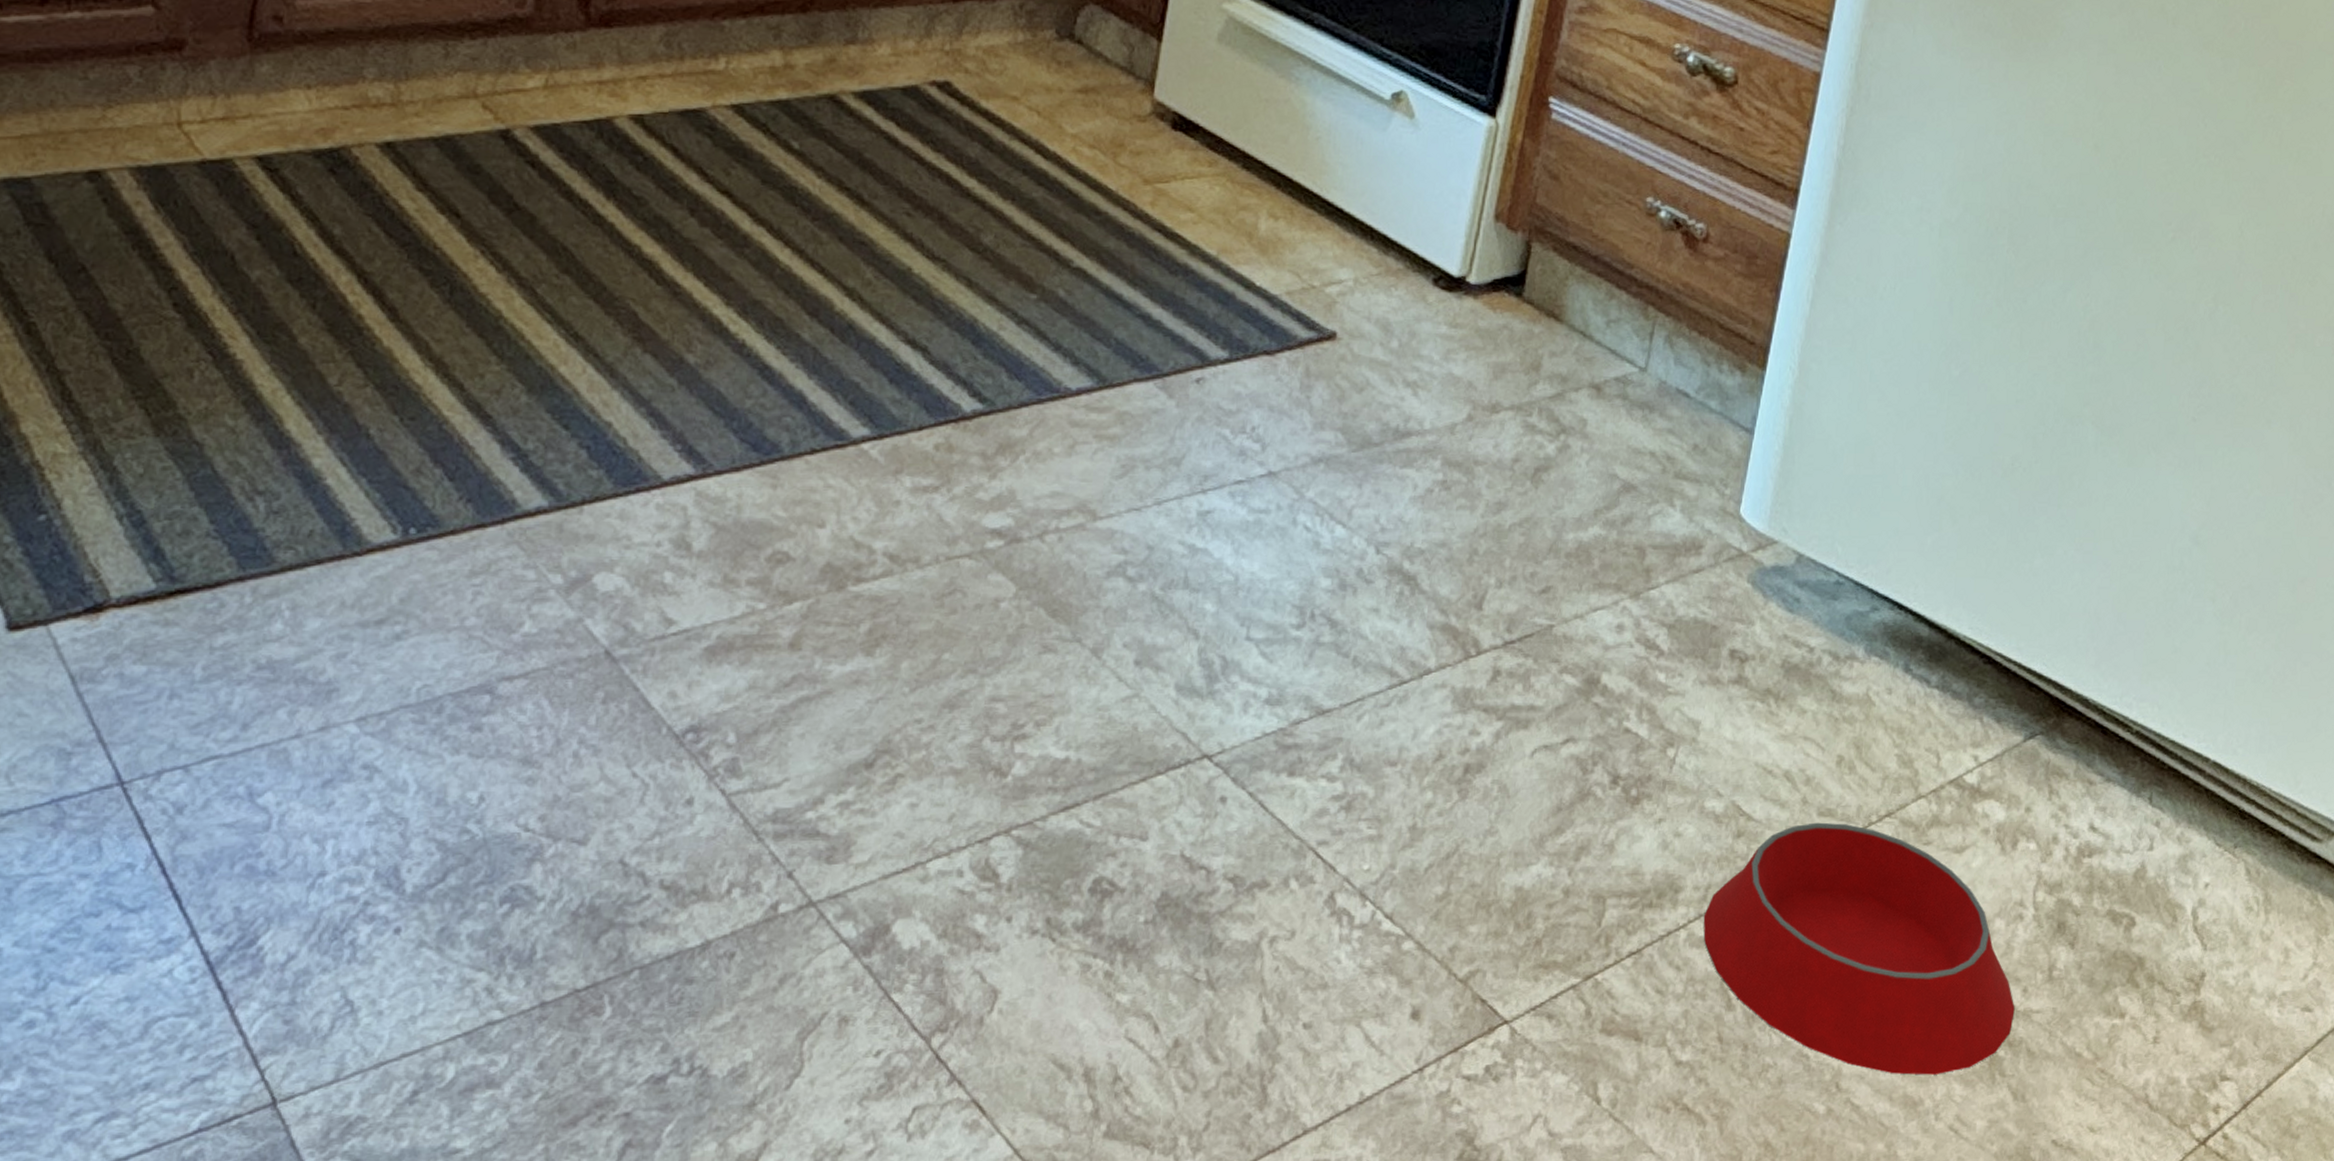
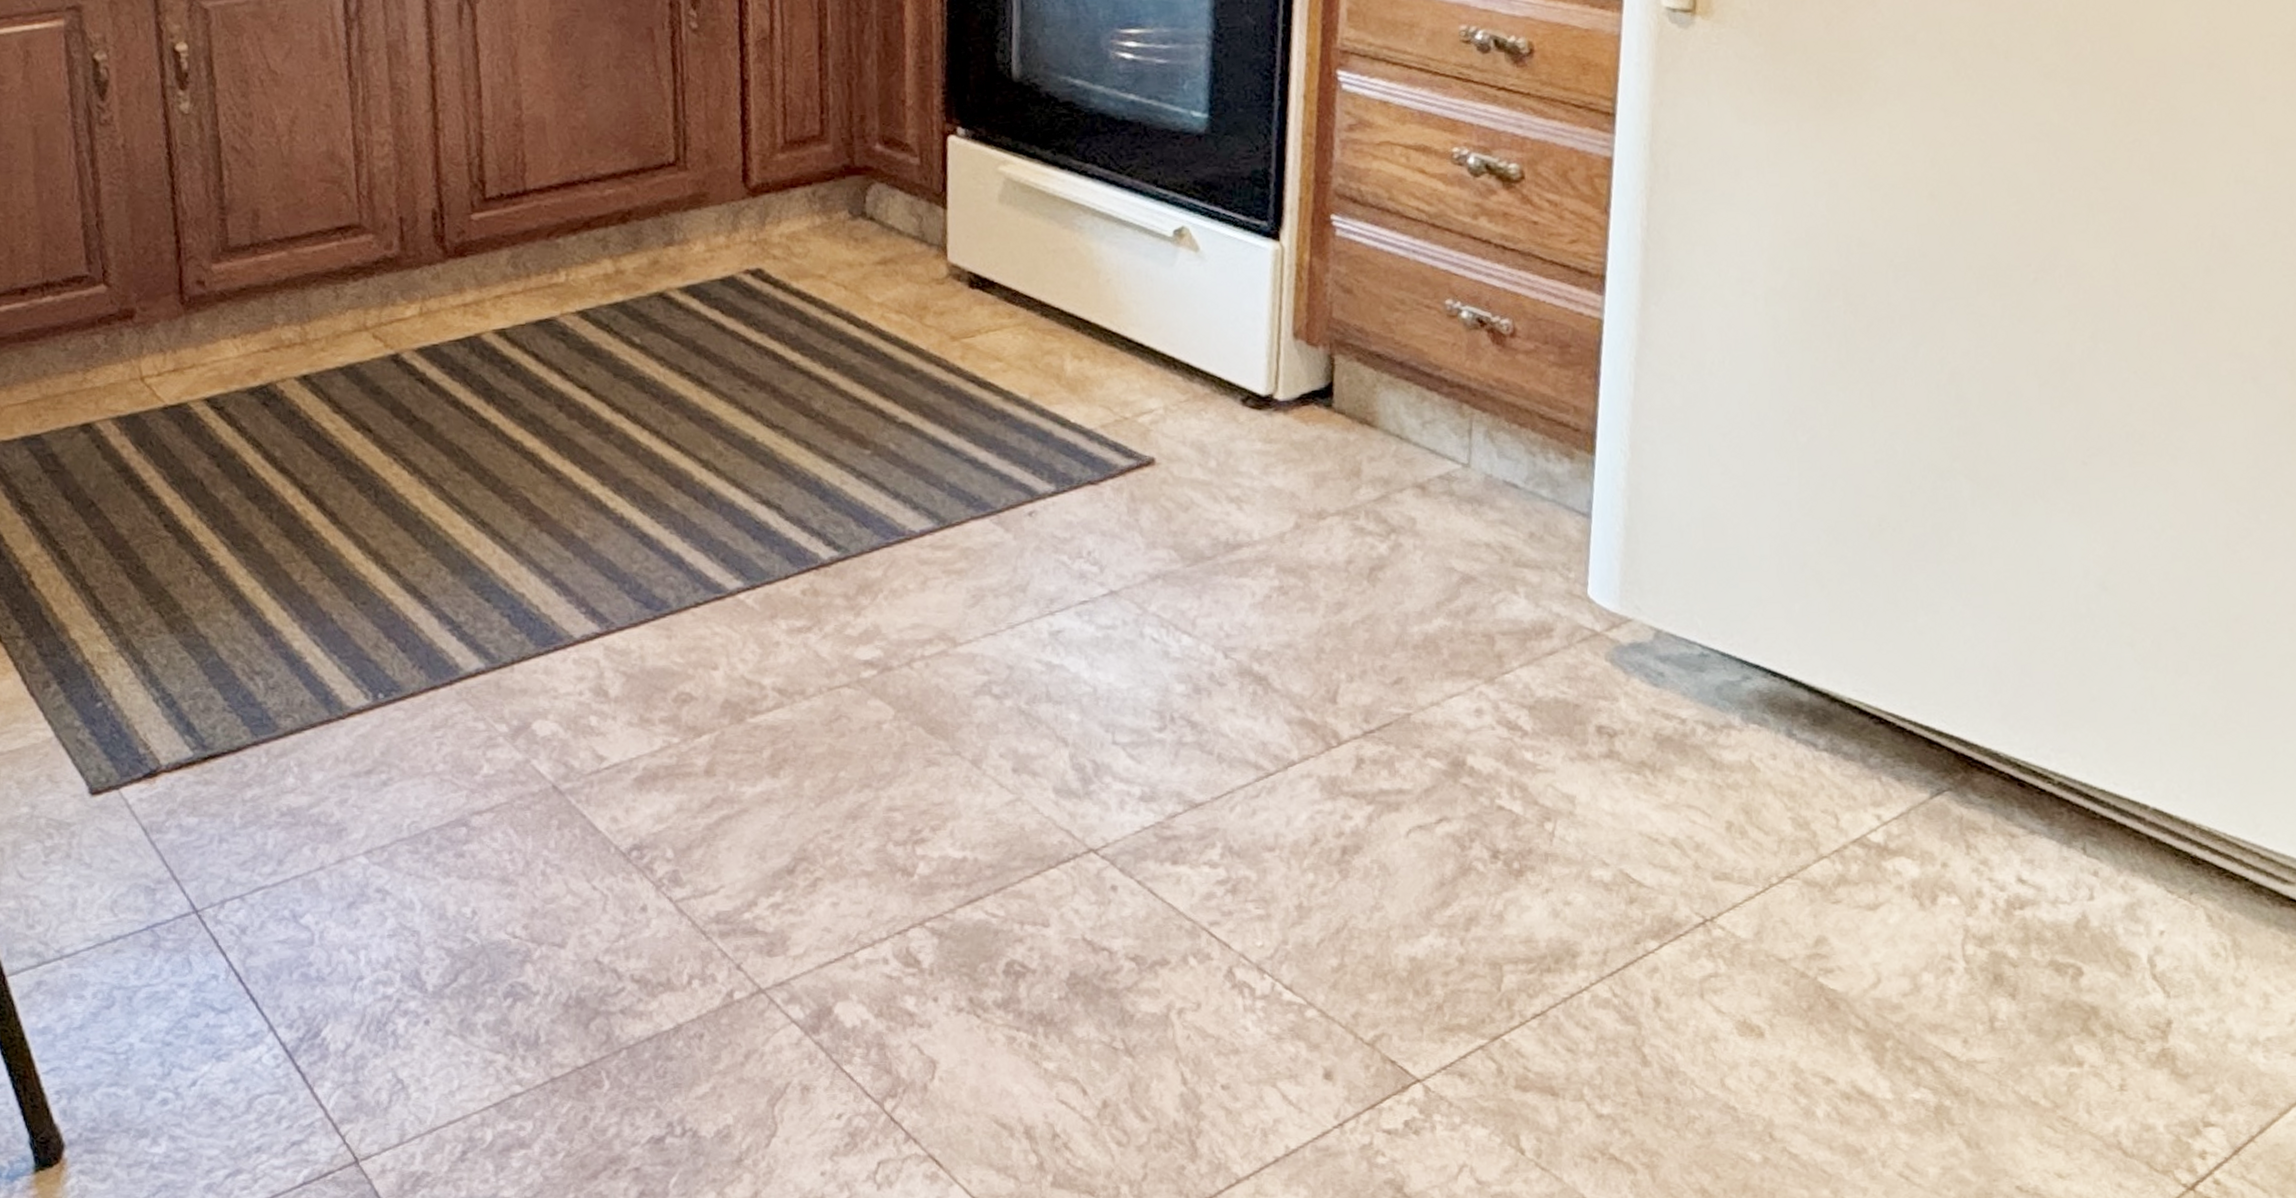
pet bowl: present [1703,822,2015,1075] -> none [1605,886,1957,1125]

